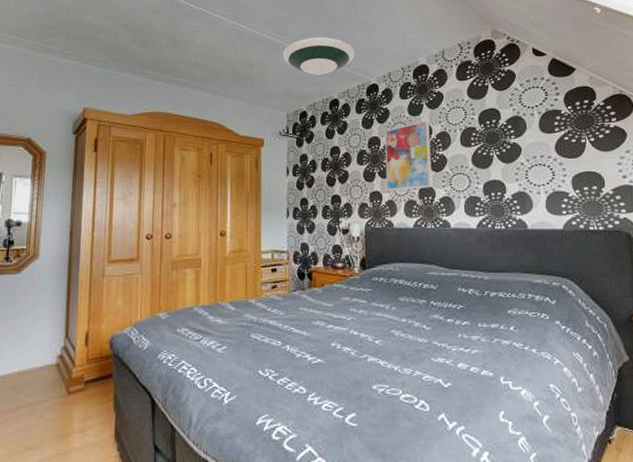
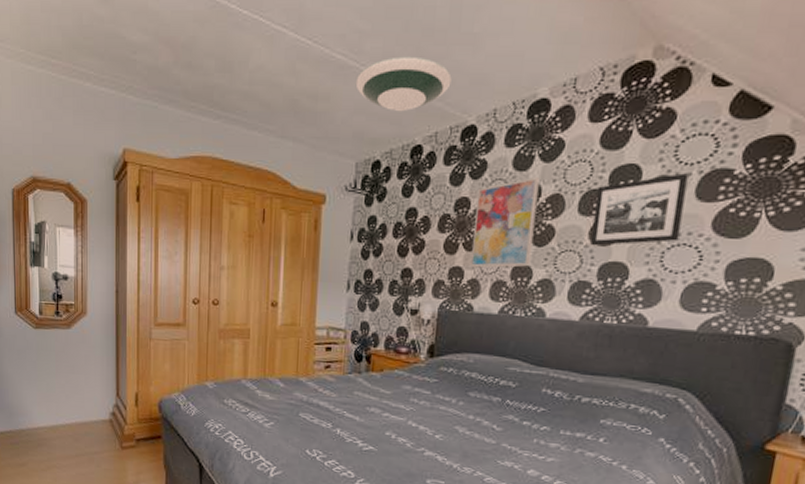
picture frame: none [472,114,535,169] -> present [590,173,689,246]

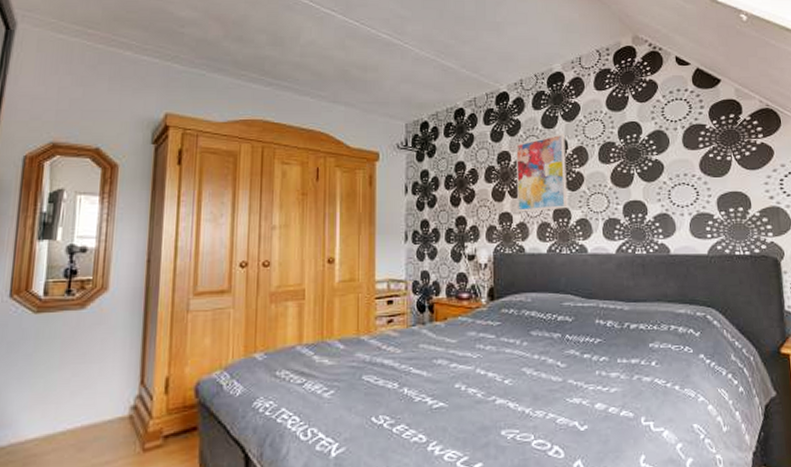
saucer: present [355,56,452,112] -> none [401,37,483,81]
picture frame: present [590,173,689,246] -> none [611,128,679,188]

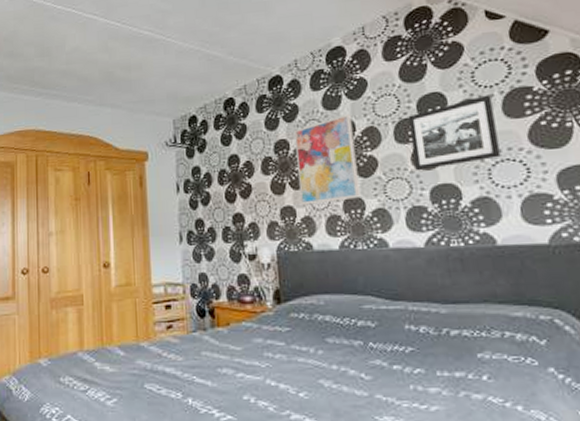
picture frame: none [611,128,679,188] -> present [408,95,501,171]

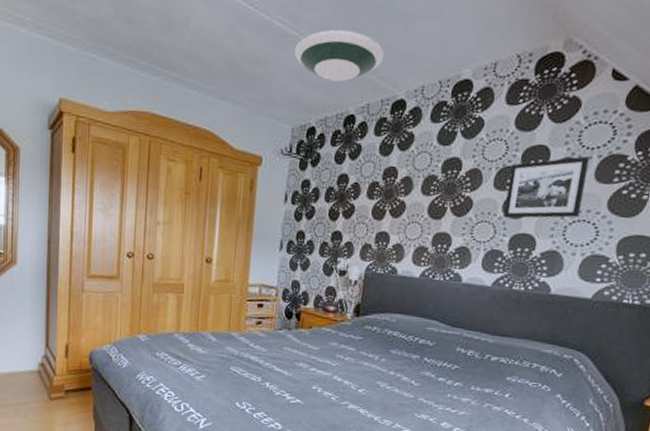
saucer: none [164,25,251,72] -> present [294,29,384,82]
wall art: present [294,113,361,205] -> none [396,151,461,235]

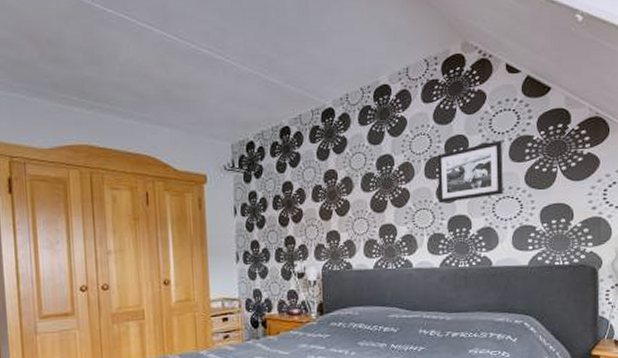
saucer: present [294,29,384,82] -> none [223,51,307,99]

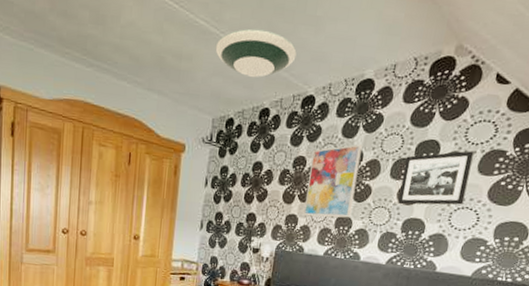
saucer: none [223,51,307,99] -> present [215,29,297,78]
wall art: none [342,149,394,230] -> present [304,143,362,218]

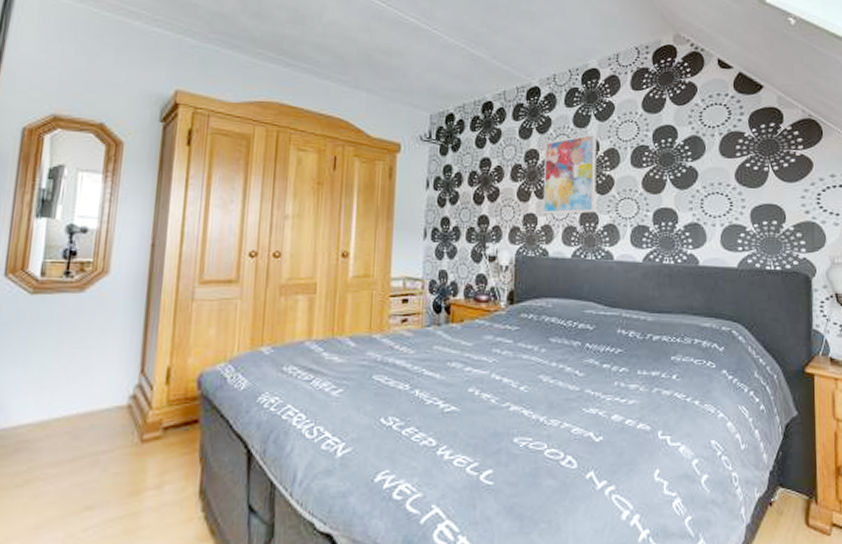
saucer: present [215,29,297,78] -> none [428,24,515,72]
picture frame: present [398,151,474,205] -> none [644,134,713,194]

